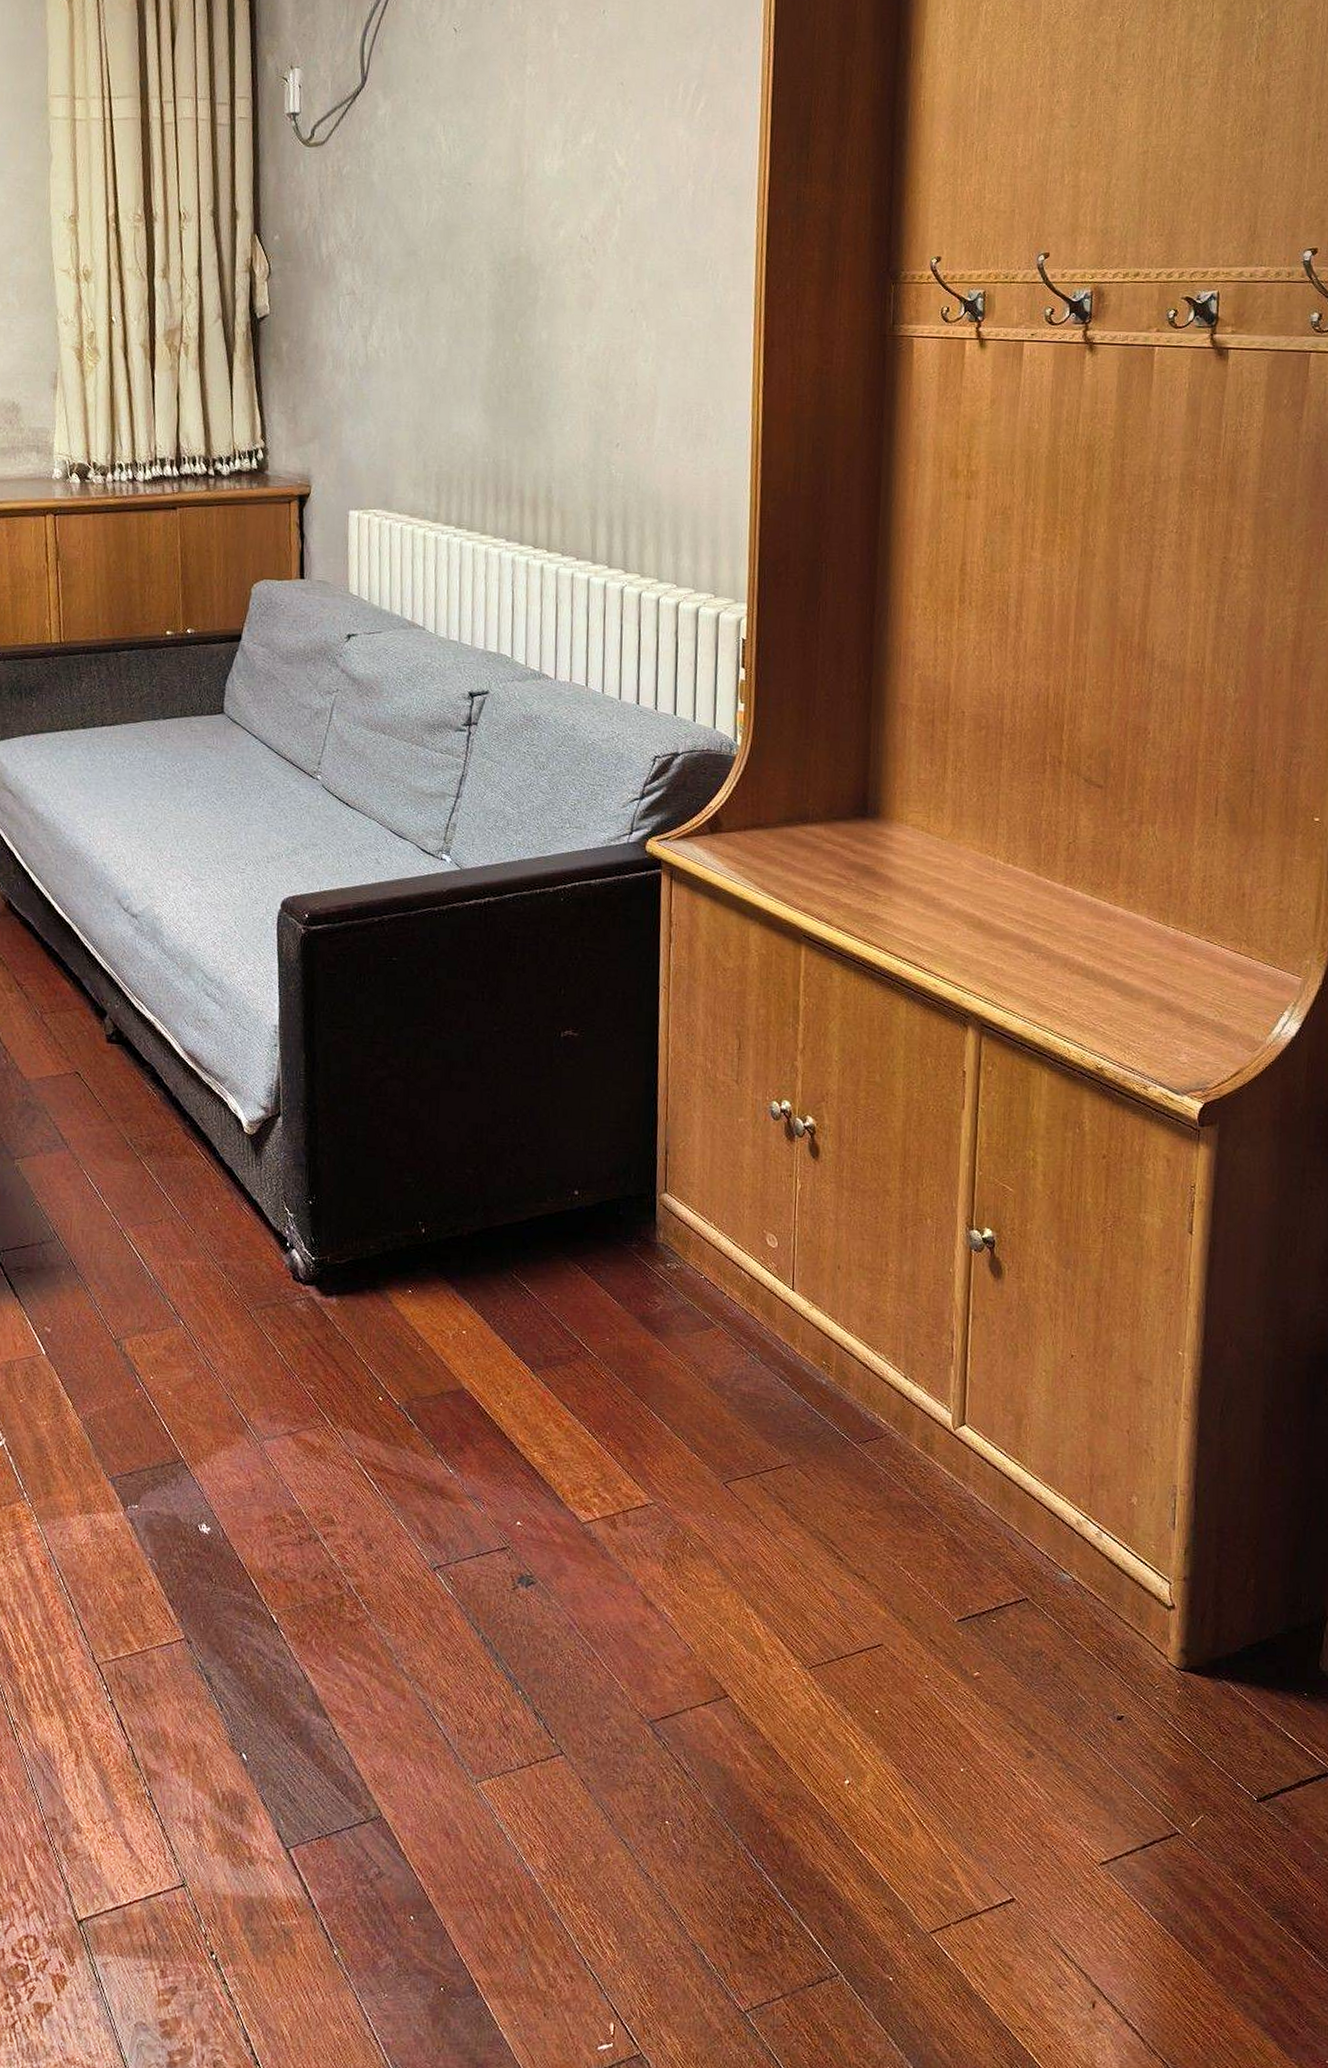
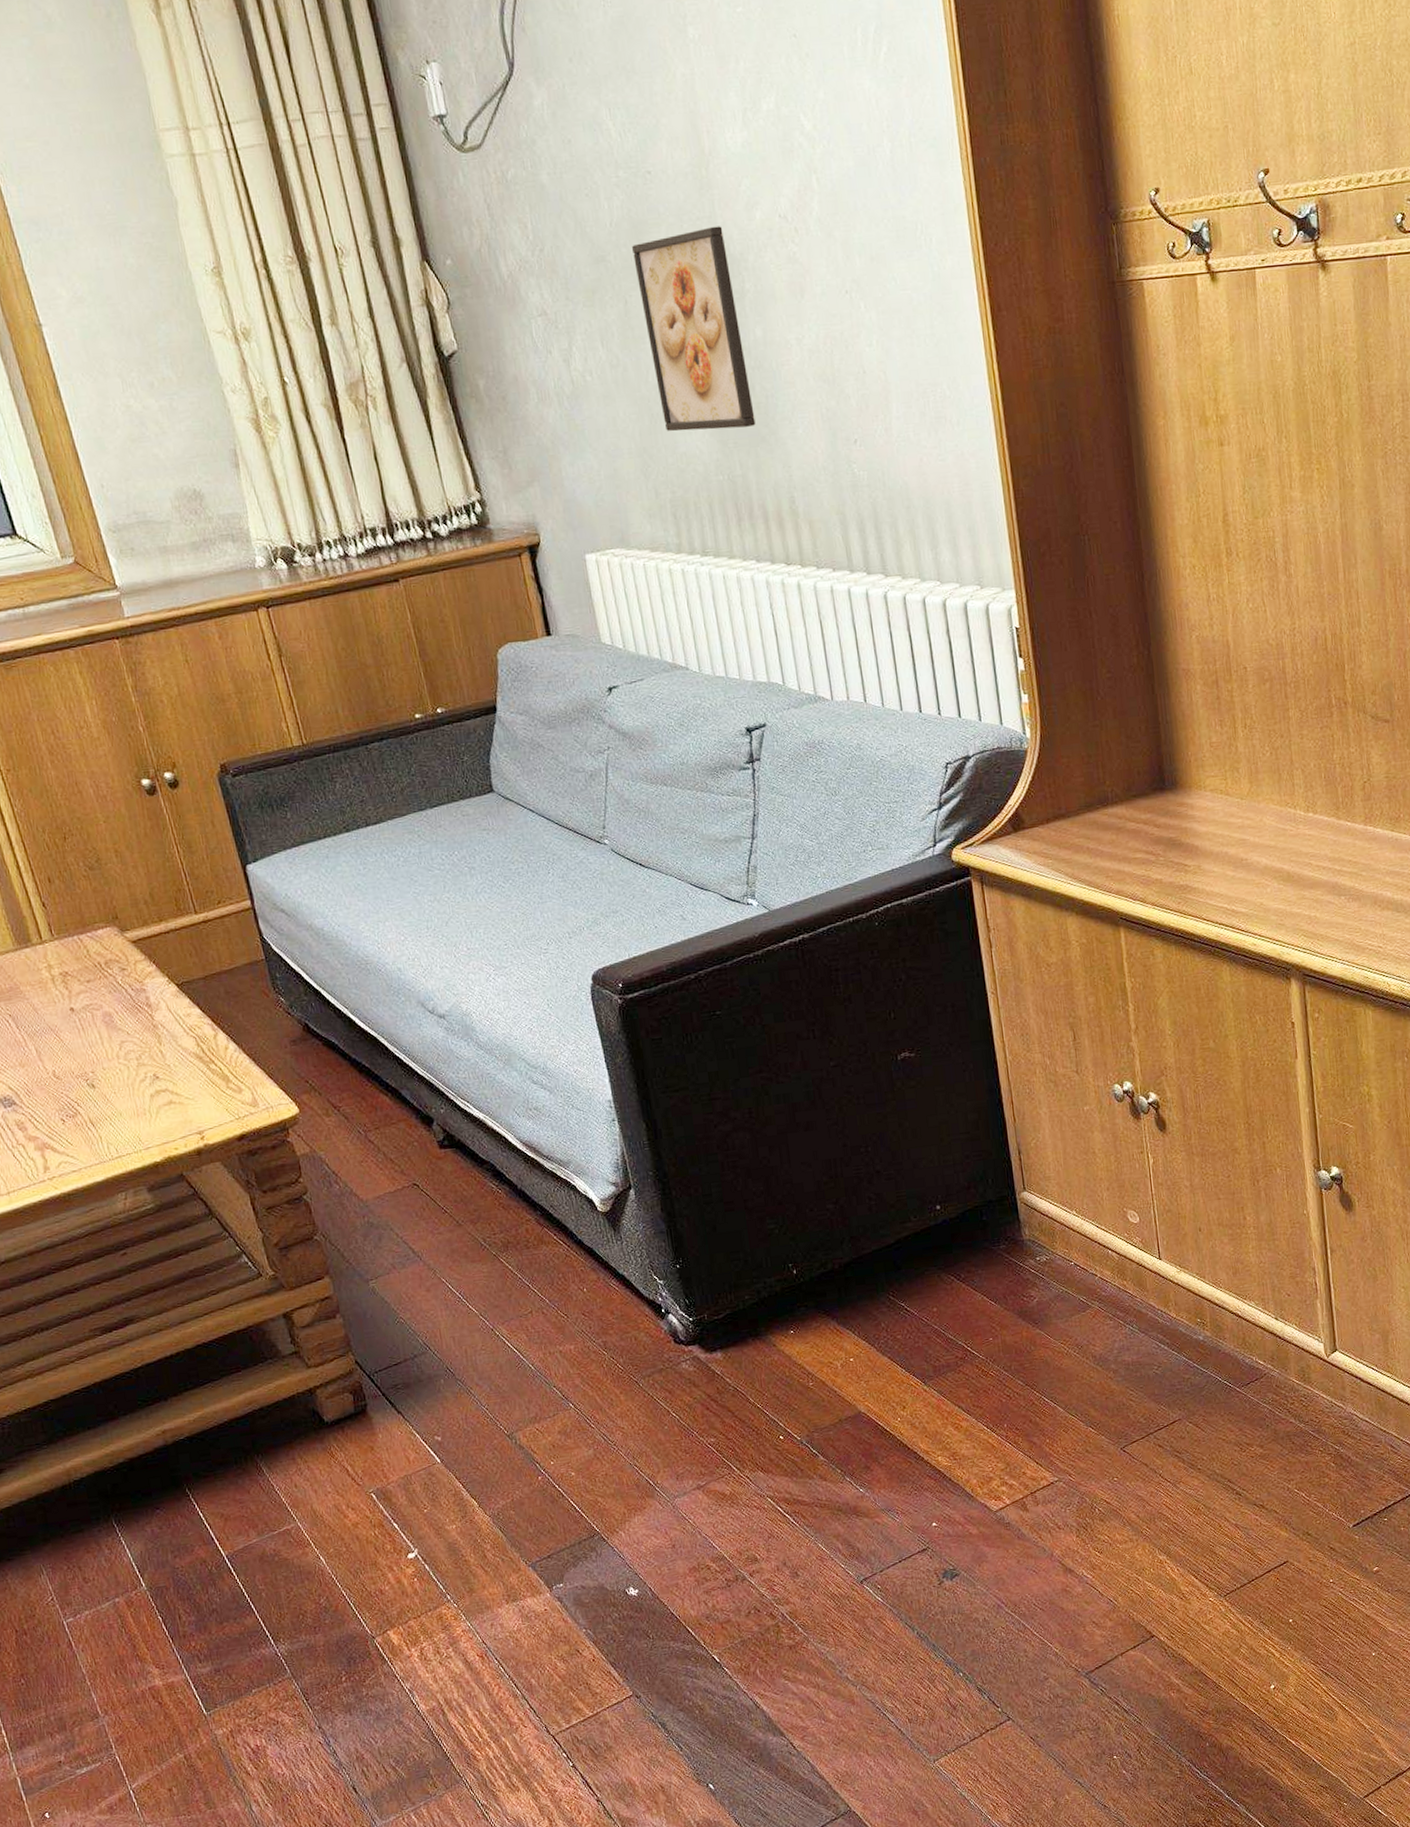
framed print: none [442,237,528,418] -> present [632,226,756,432]

